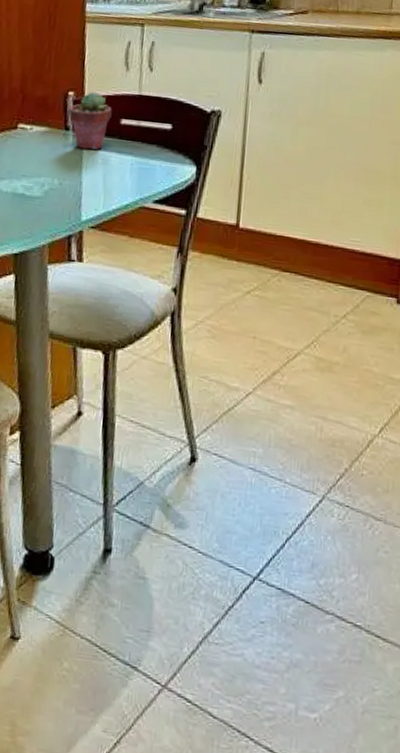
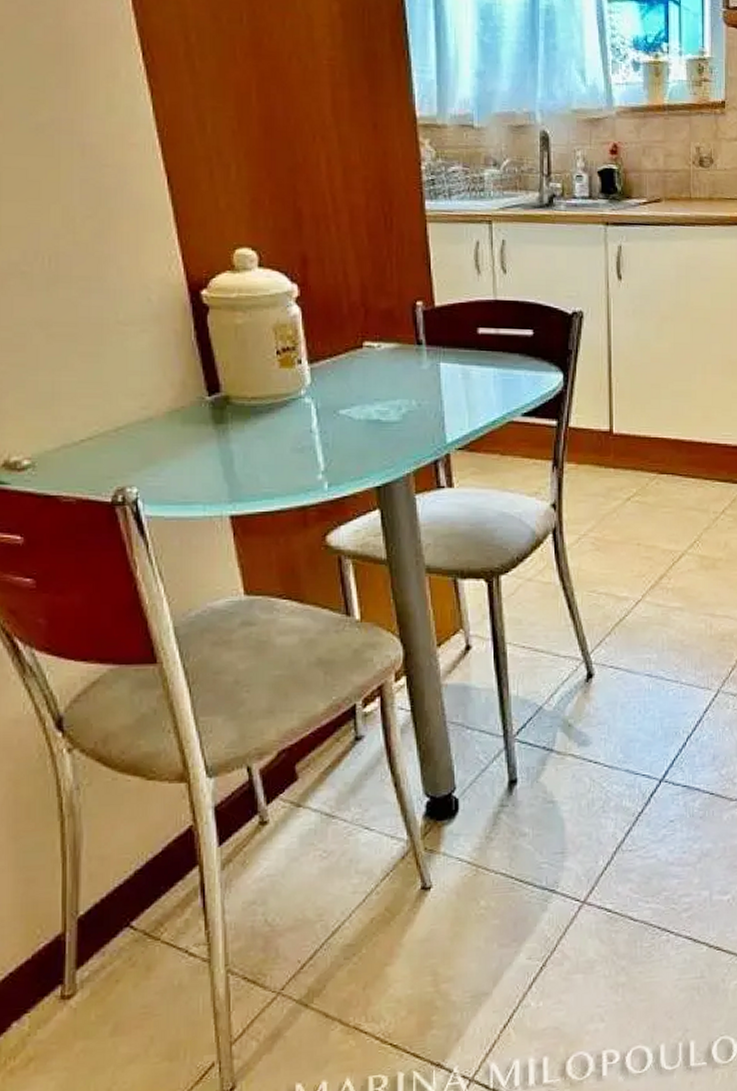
potted succulent: present [69,91,112,150] -> none [420,299,467,365]

